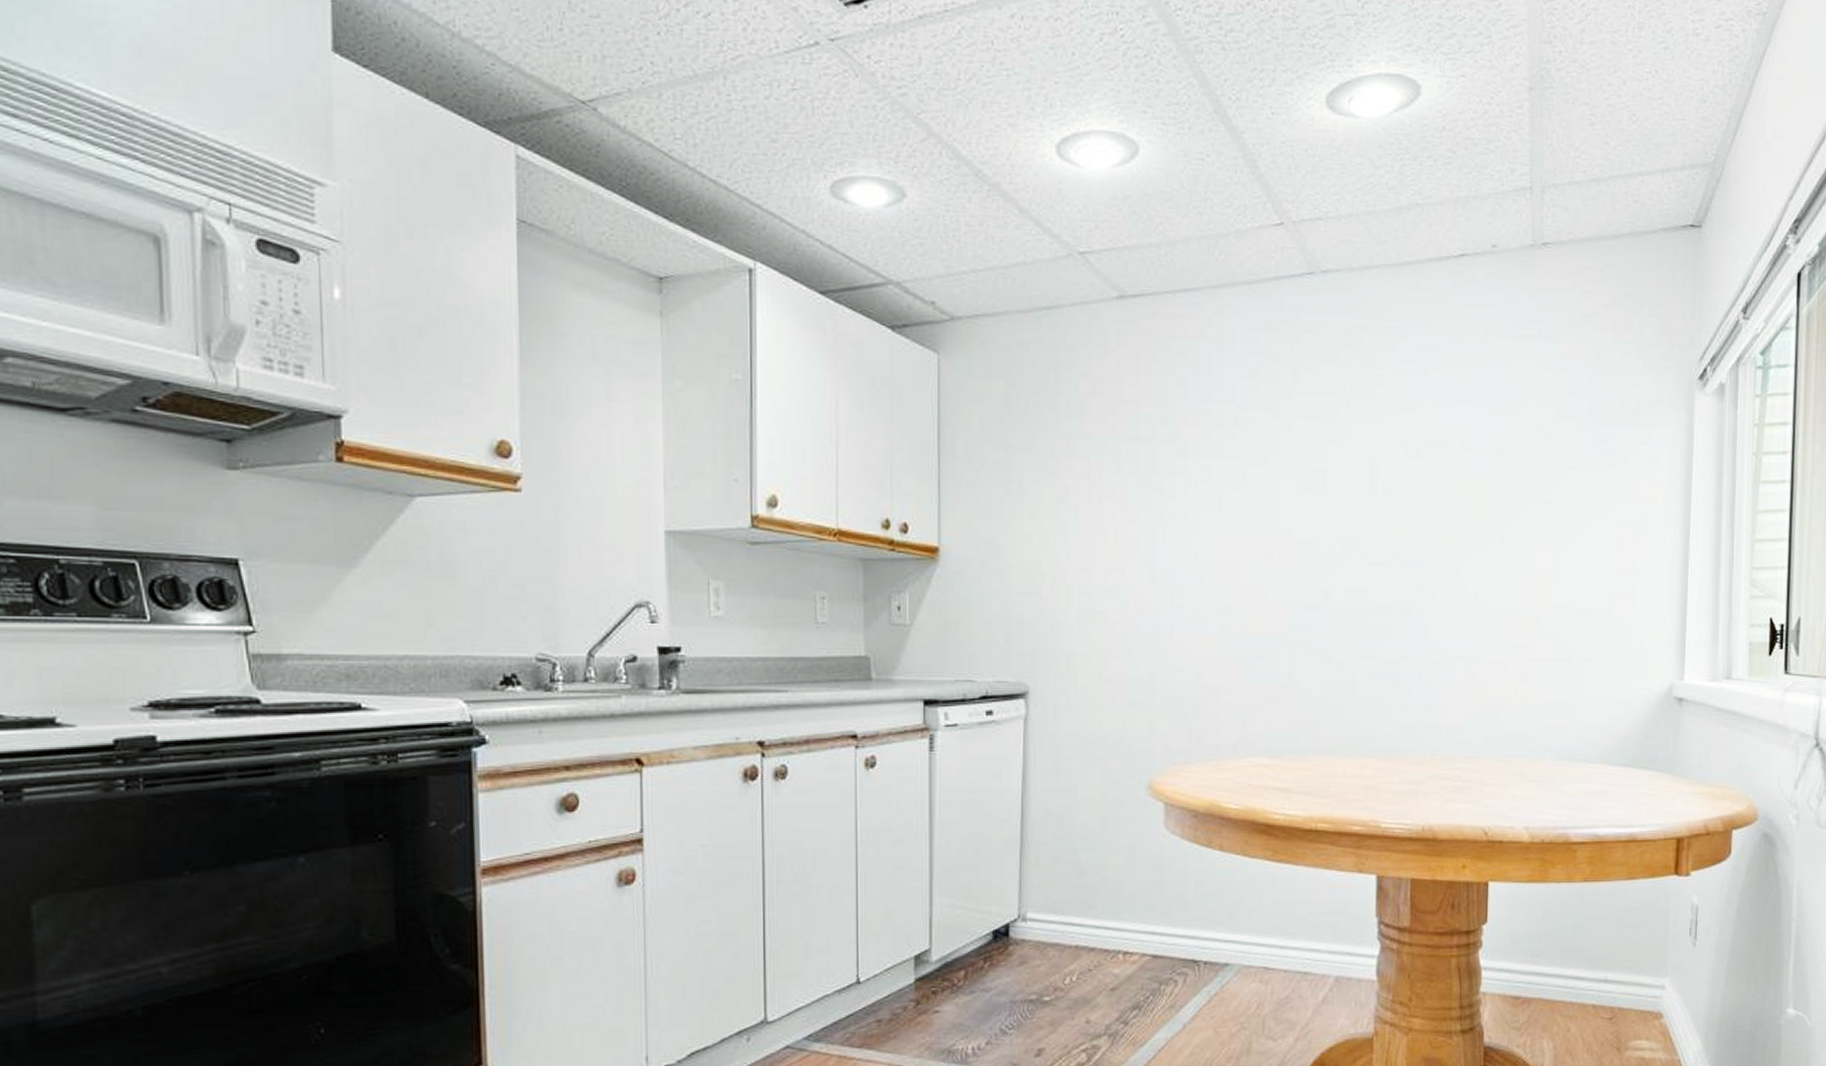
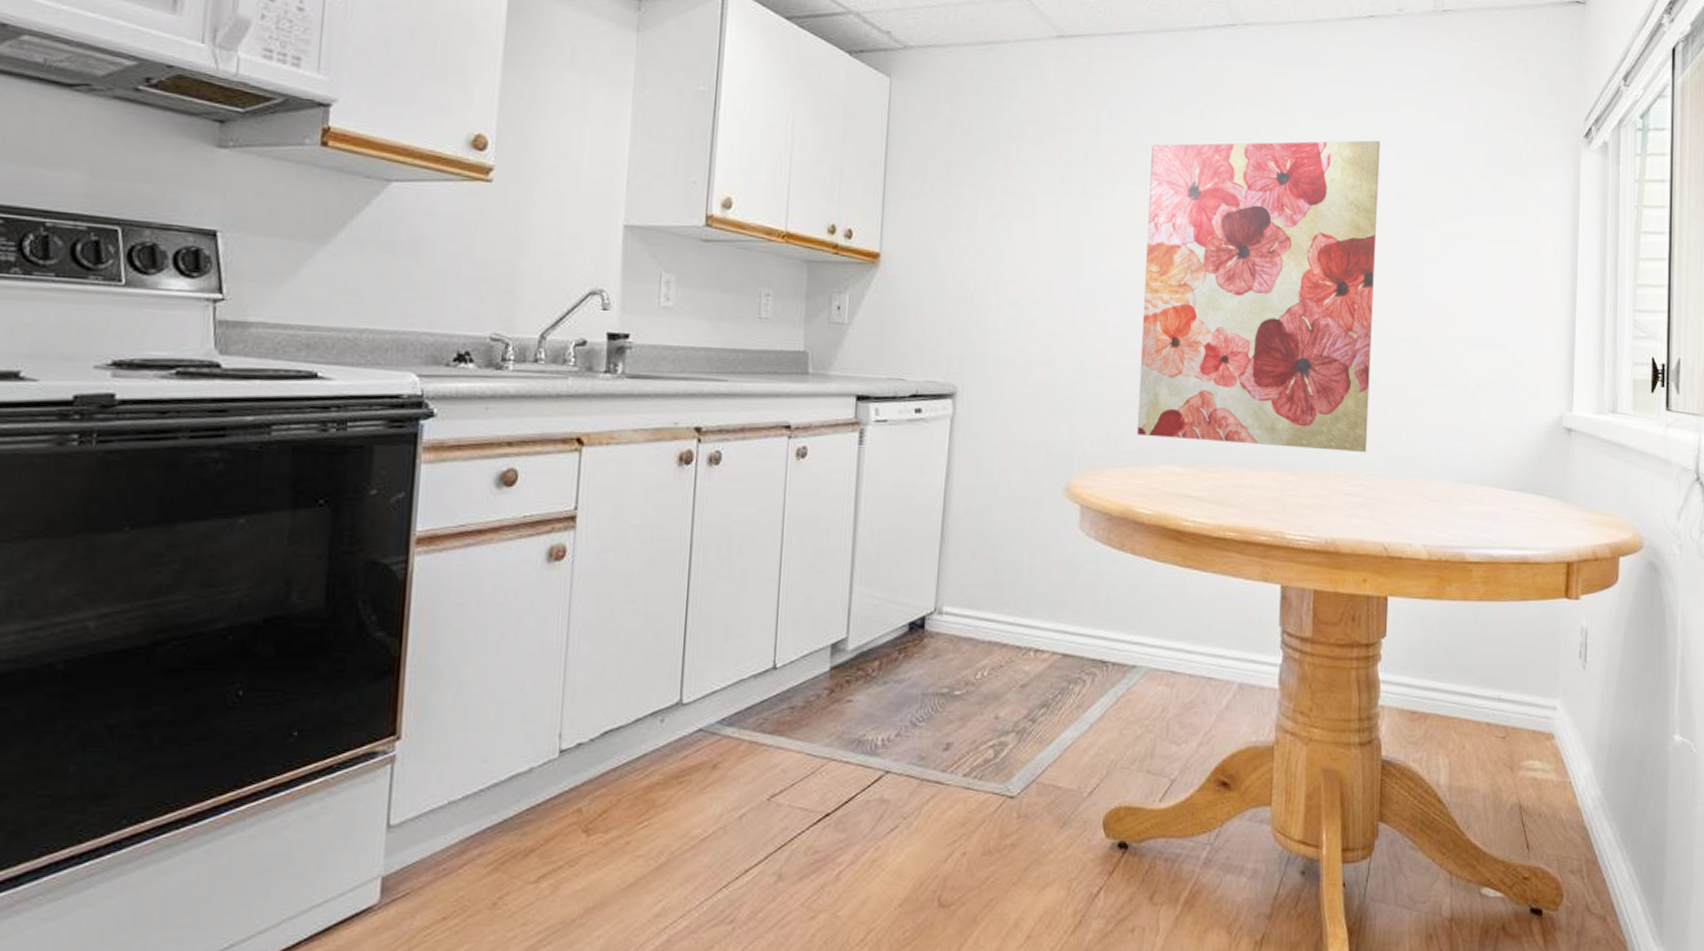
wall art: none [1220,395,1474,733] -> present [1137,140,1380,452]

